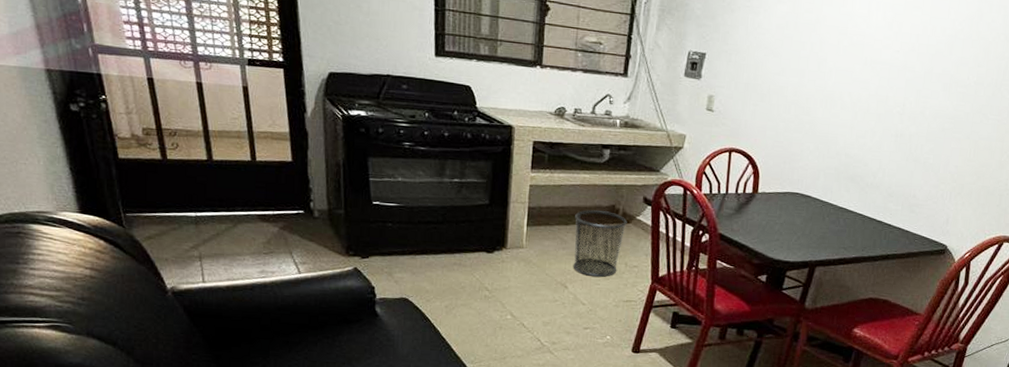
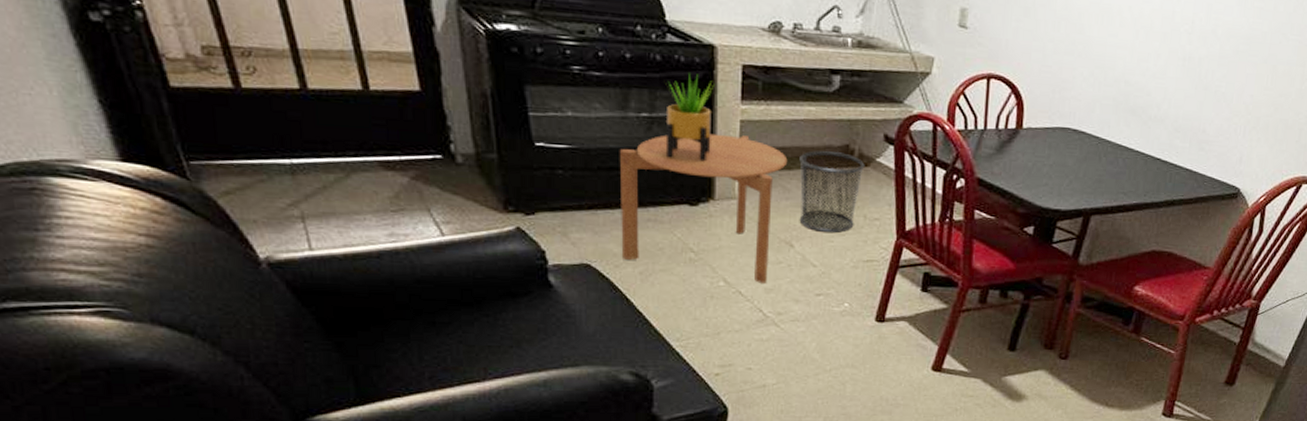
side table: none [432,195,566,317] -> present [619,133,788,283]
potted plant: none [470,148,510,218] -> present [665,73,713,162]

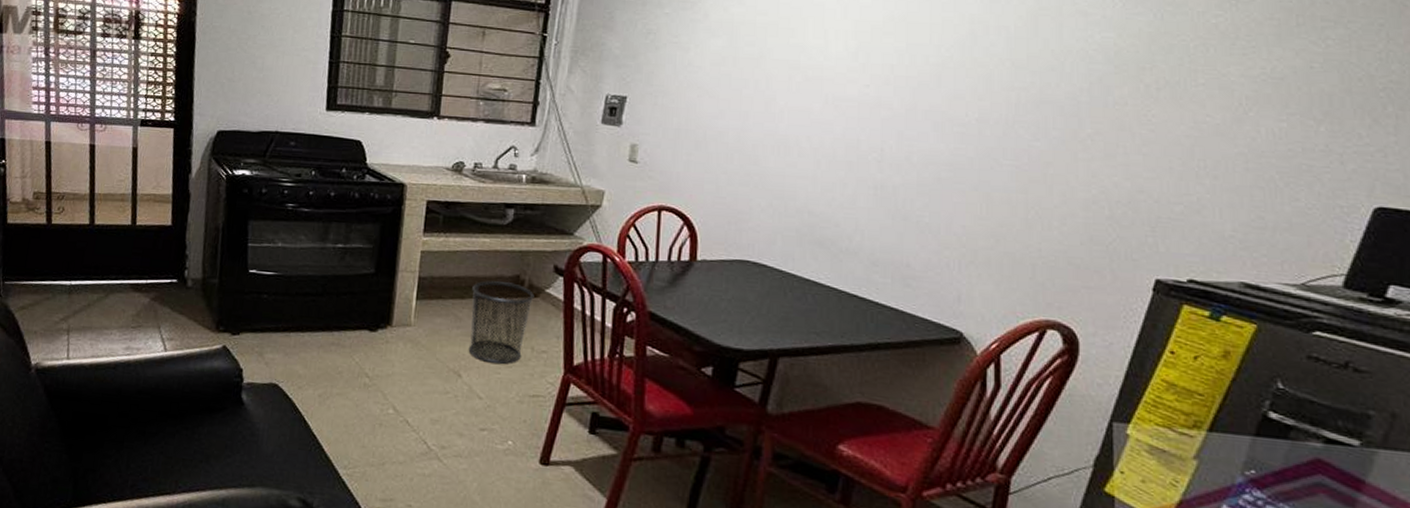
side table: present [619,133,788,283] -> none [305,263,461,414]
potted plant: present [665,73,713,162] -> none [353,208,400,290]

